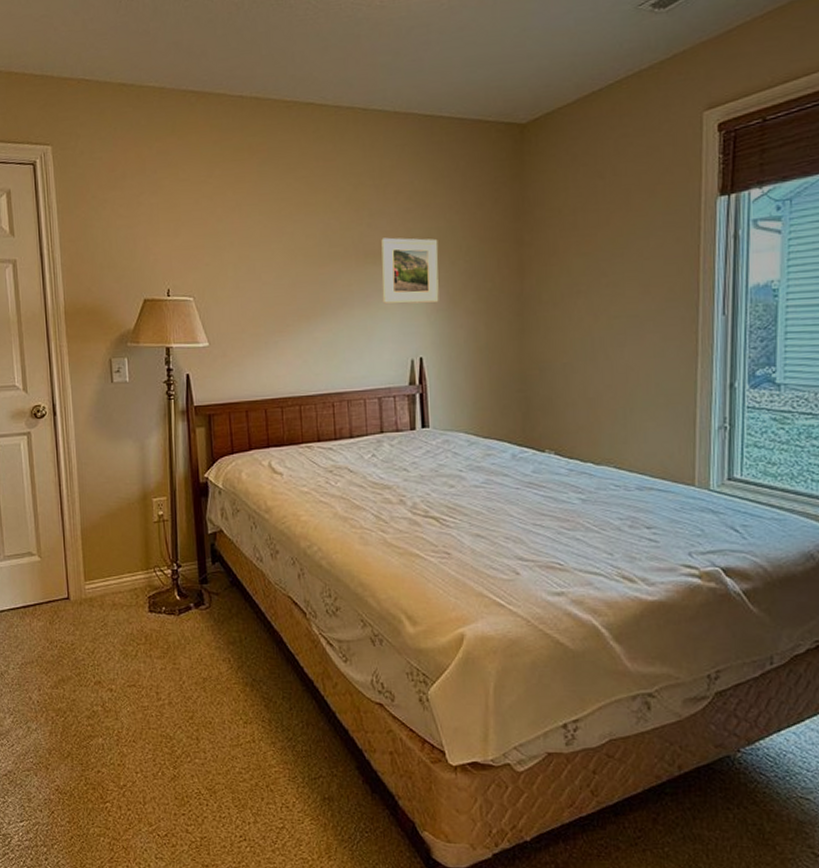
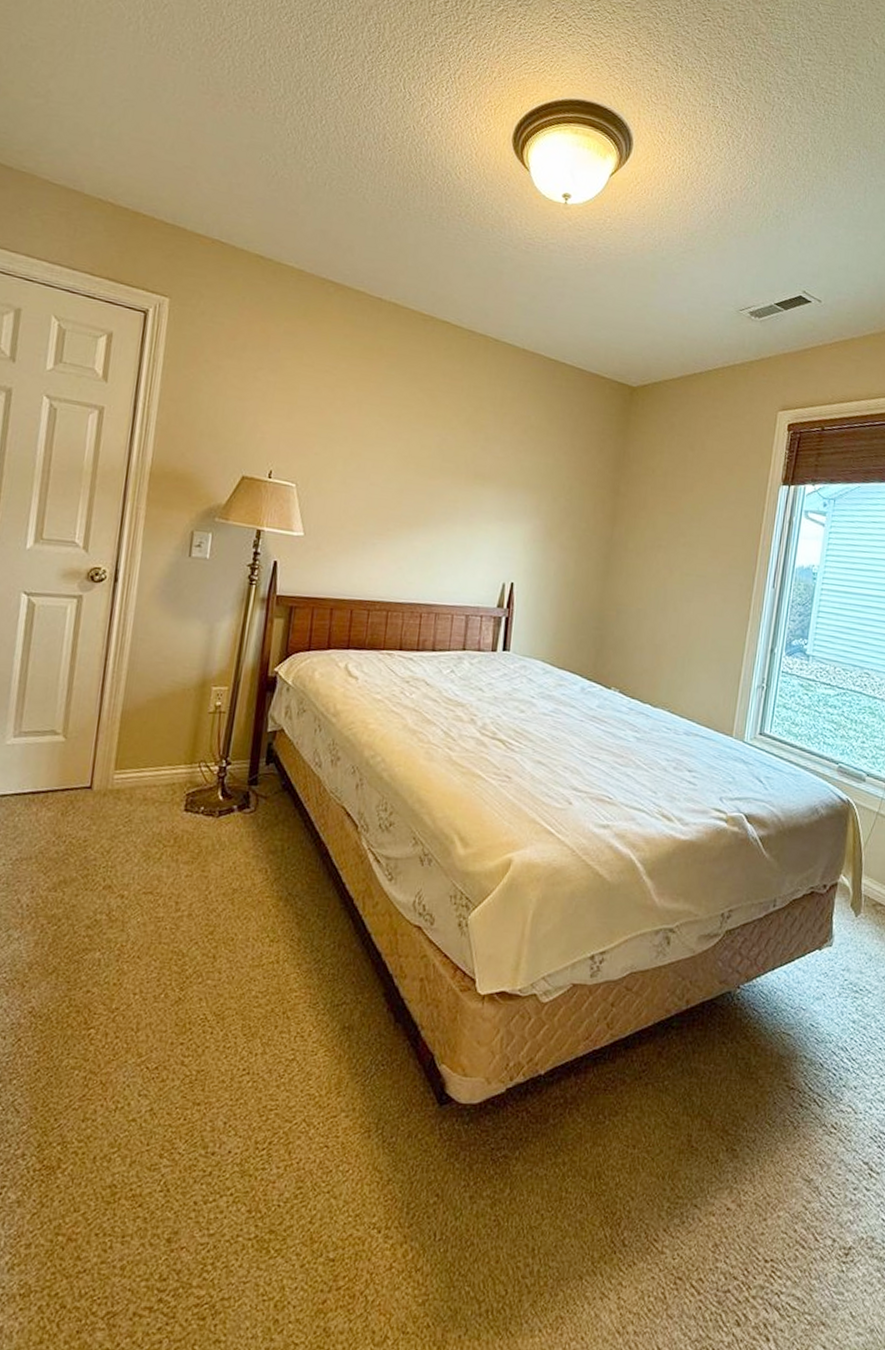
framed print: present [381,237,439,304] -> none [484,463,545,533]

